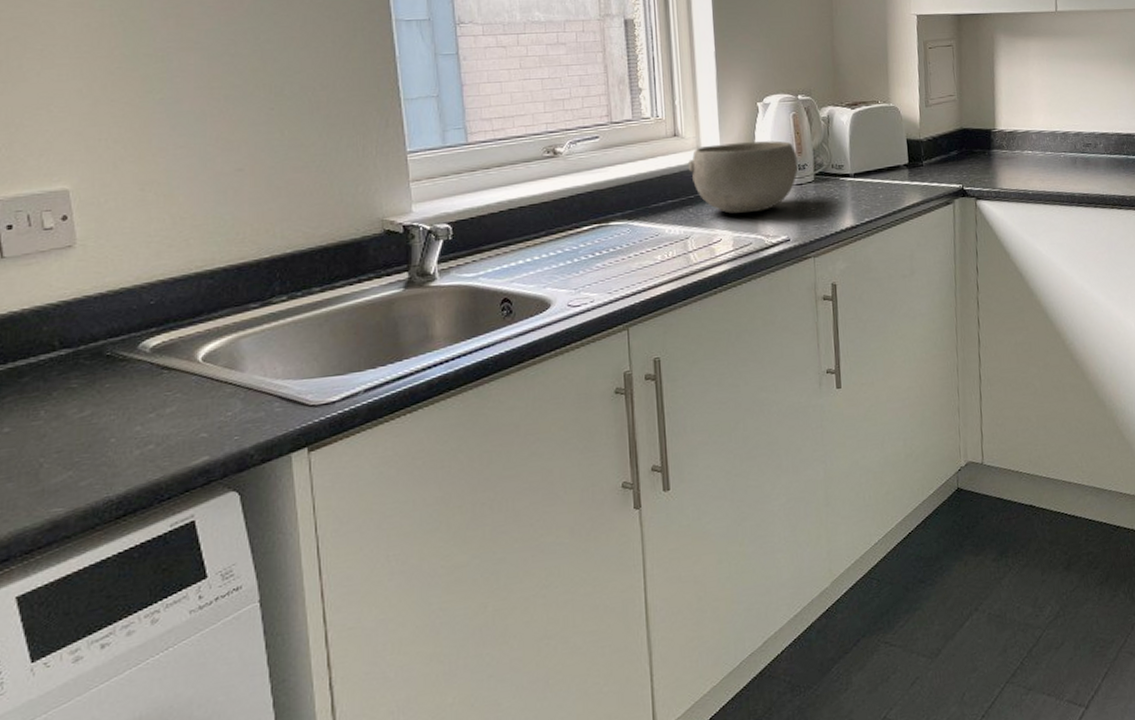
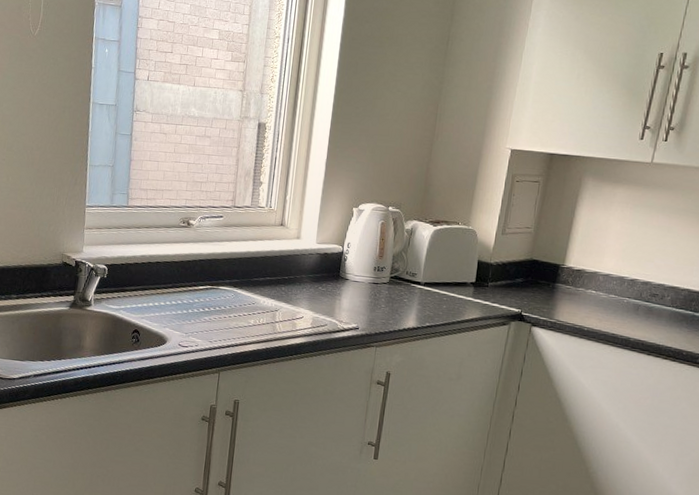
bowl: present [687,140,798,214] -> none [287,237,379,300]

